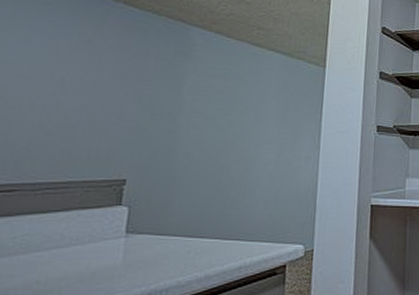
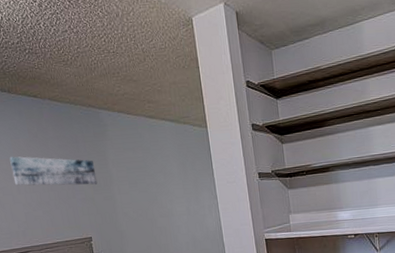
wall art: none [29,60,162,112] -> present [9,156,98,186]

